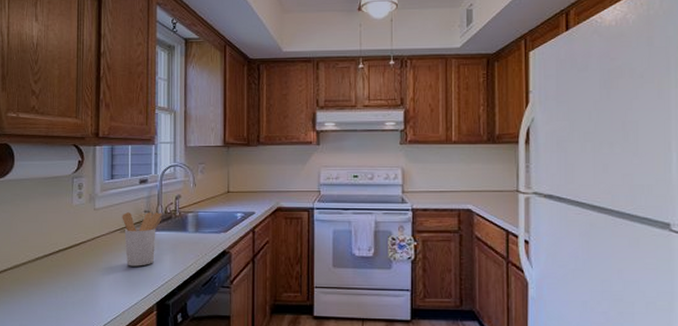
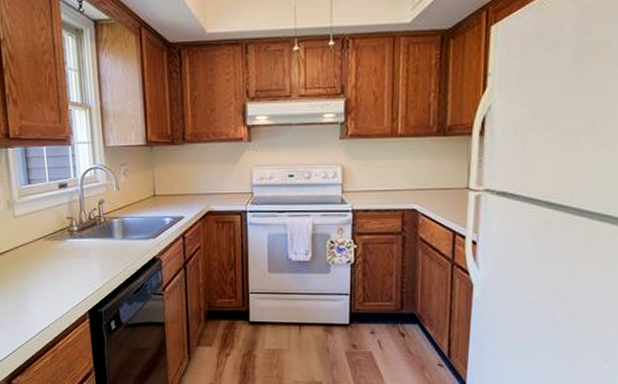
utensil holder: present [122,212,162,267] -> none [44,219,87,275]

